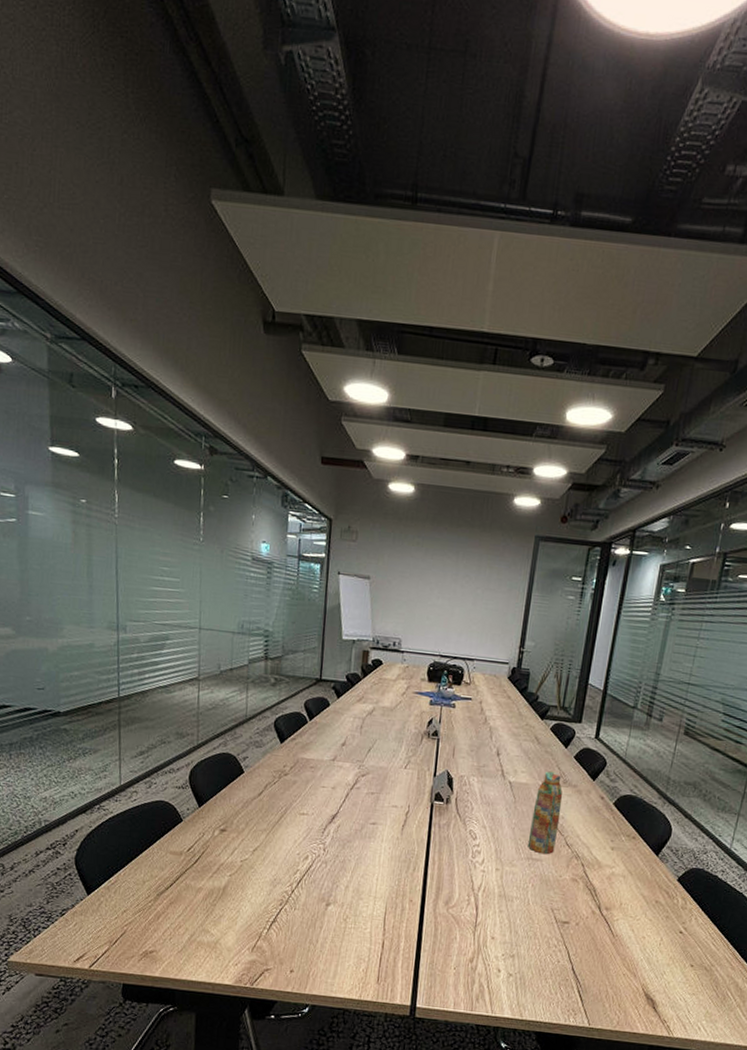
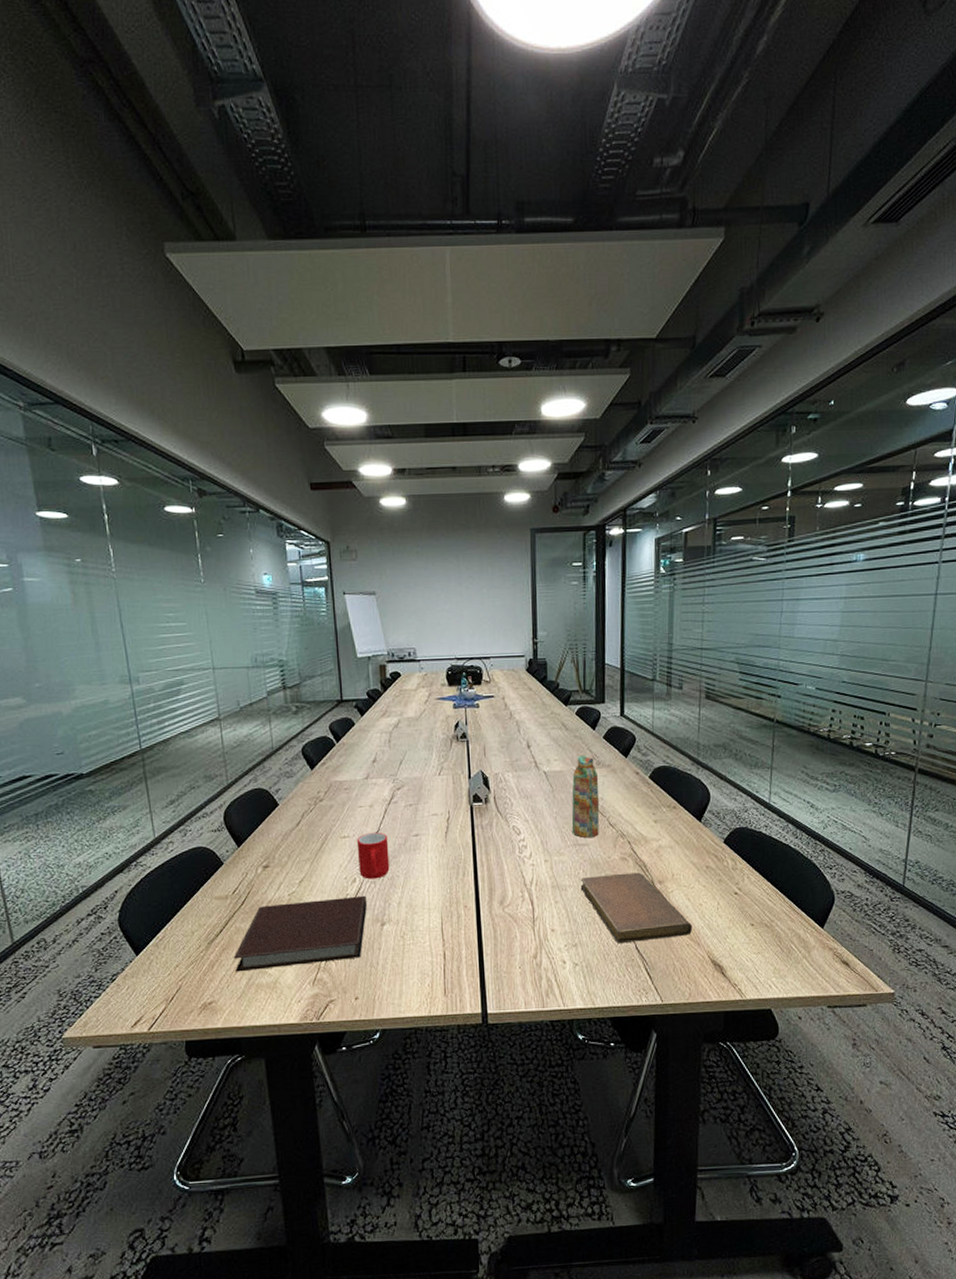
notebook: none [179,867,316,933] -> present [233,895,367,972]
cup: none [312,813,346,860] -> present [356,832,390,879]
notebook: none [526,891,632,966] -> present [580,872,693,944]

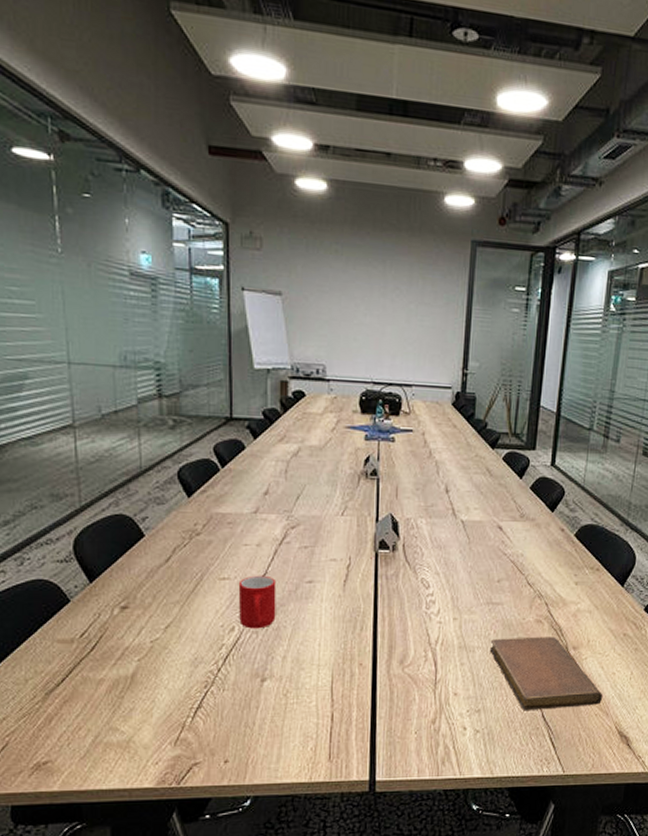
notebook: present [233,895,367,972] -> none [77,647,245,728]
water bottle: present [571,755,600,838] -> none [486,505,521,596]

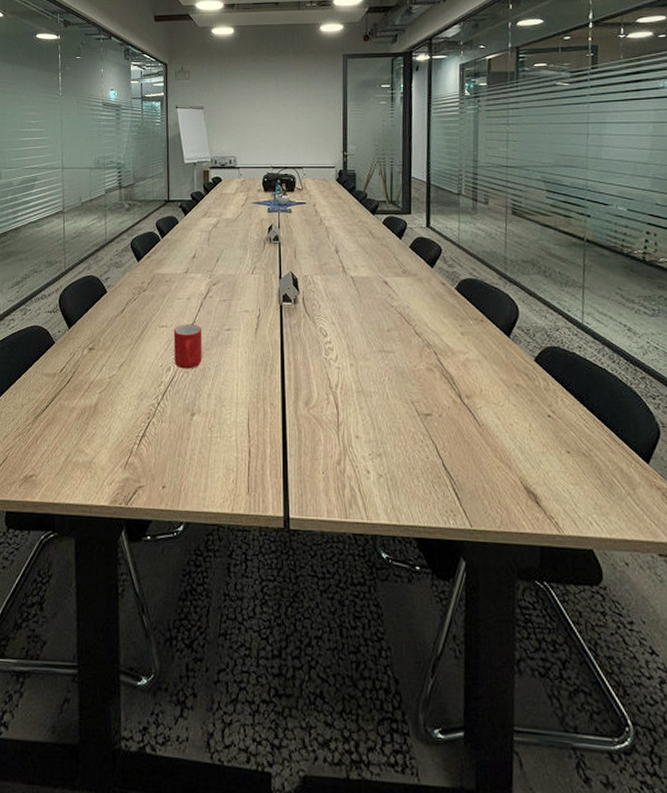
notebook: present [489,636,603,711] -> none [385,384,503,459]

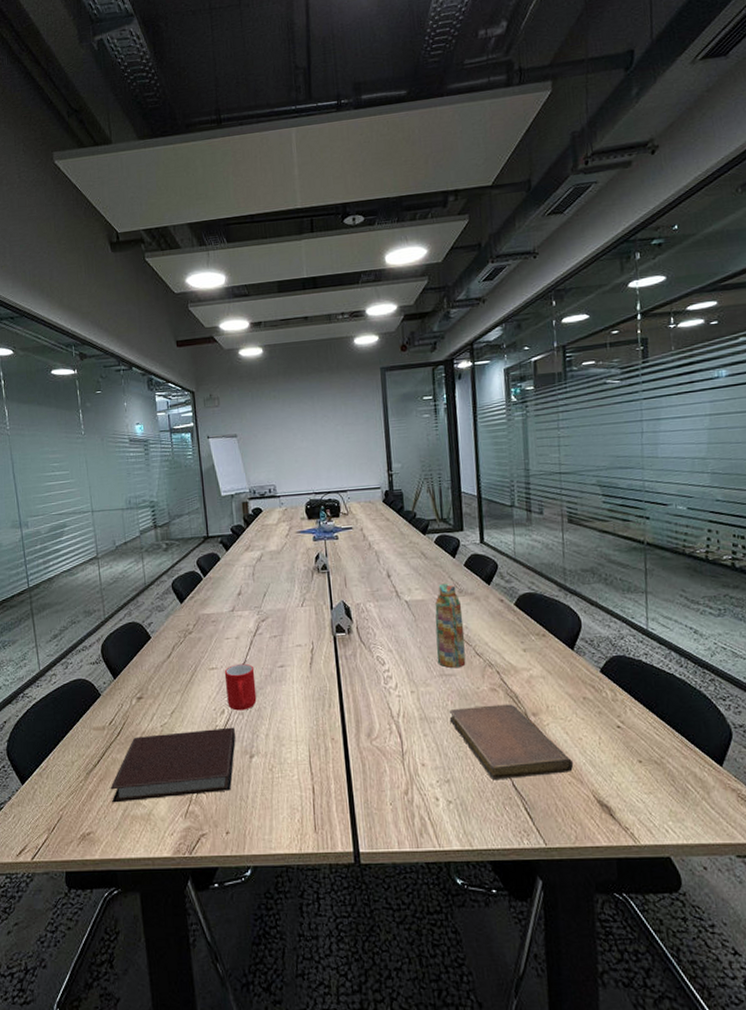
notebook: none [55,384,179,448] -> present [110,727,236,803]
water bottle: none [377,263,406,345] -> present [435,583,466,668]
notebook: none [385,384,503,459] -> present [449,704,574,781]

